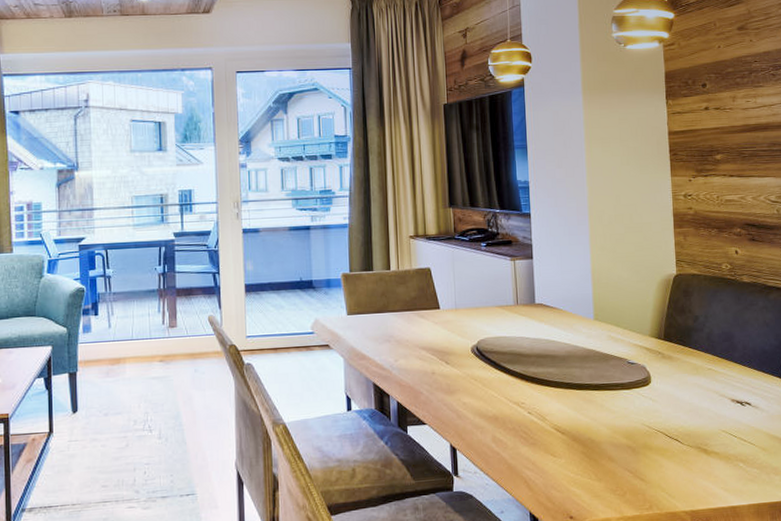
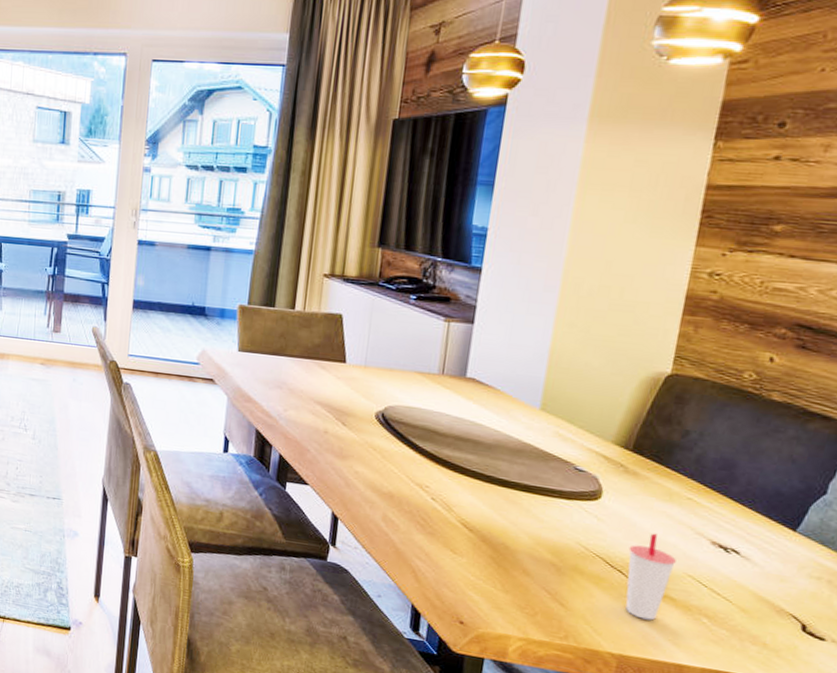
cup: none [678,402,712,476] -> present [625,533,676,621]

